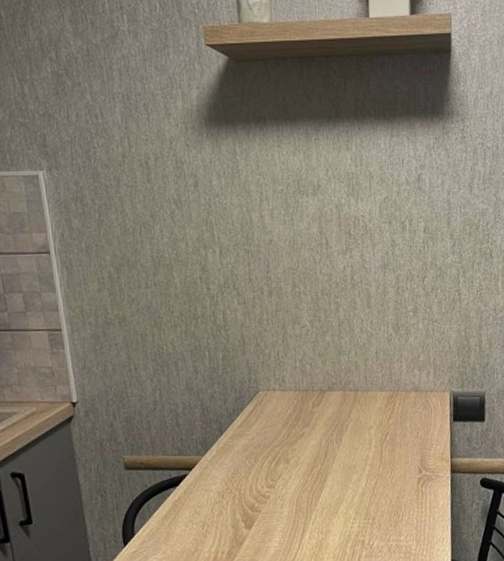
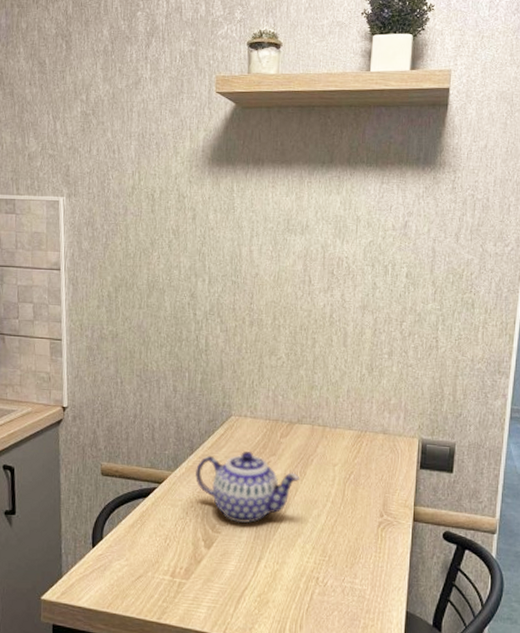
teapot: none [226,424,337,499] -> present [194,451,300,524]

